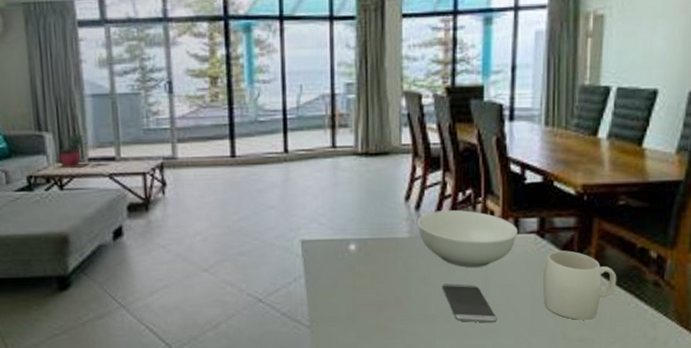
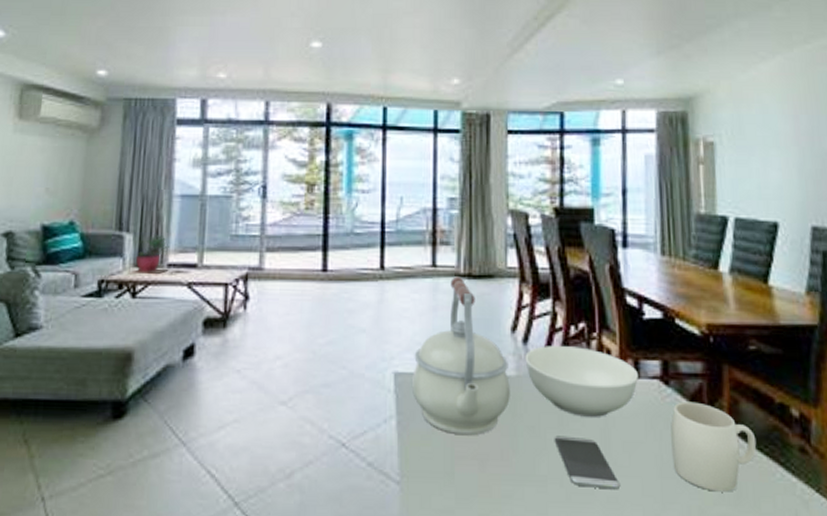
kettle: none [316,155,404,288] -> present [411,276,510,436]

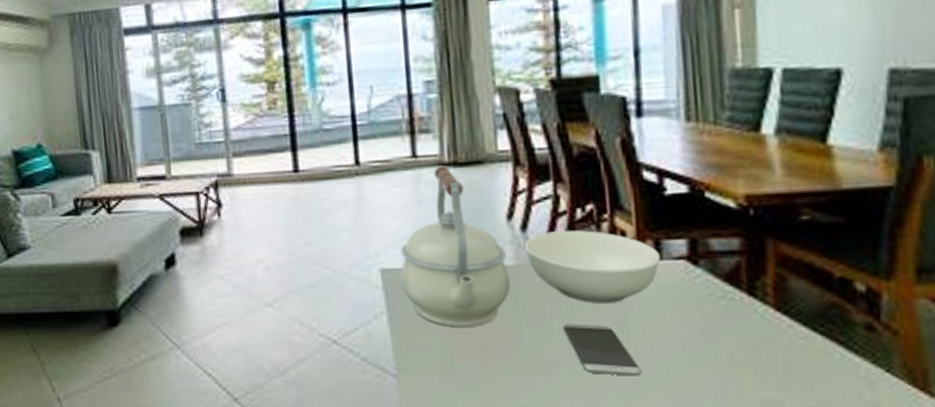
succulent plant: present [127,234,169,275] -> none [100,149,139,191]
mug: present [671,401,757,492] -> none [701,281,810,375]

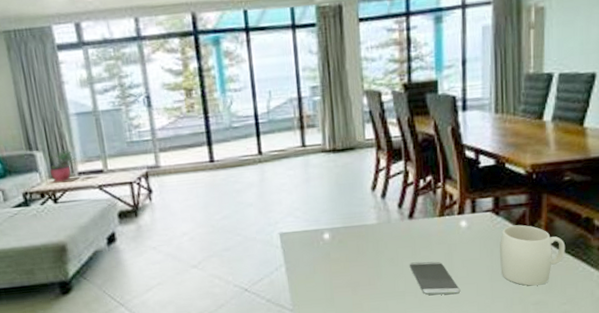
succulent plant: none [100,149,139,191] -> present [46,149,80,185]
kettle: present [399,165,510,328] -> none [294,152,374,272]
bowl: present [524,230,661,303] -> none [384,195,476,247]
mug: none [701,281,810,375] -> present [500,224,566,286]

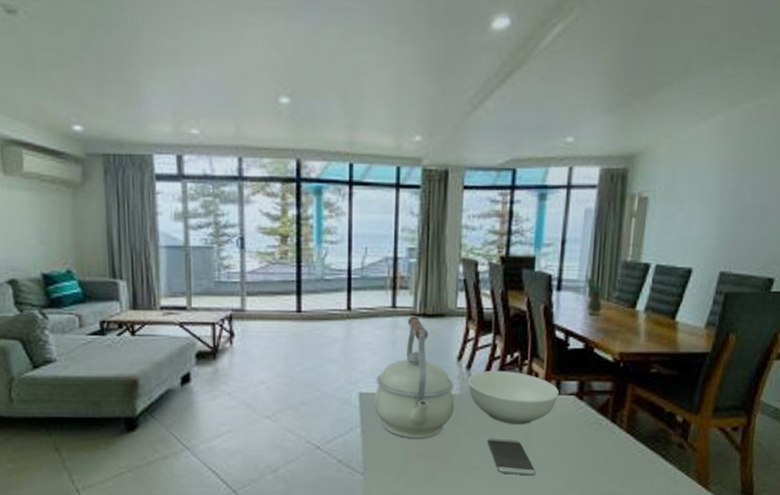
succulent plant: present [46,149,80,185] -> none [125,281,162,316]
kettle: none [294,152,374,272] -> present [373,316,454,439]
bowl: none [384,195,476,247] -> present [468,371,560,424]
vase: none [489,93,510,132] -> present [585,276,605,317]
mug: present [500,224,566,286] -> none [578,412,646,476]

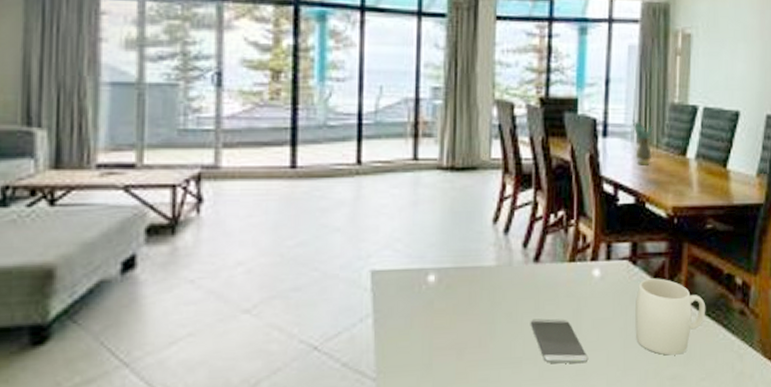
kettle: present [373,316,454,439] -> none [389,169,490,328]
bowl: present [468,371,560,424] -> none [505,234,611,300]
mug: none [578,412,646,476] -> present [635,278,706,356]

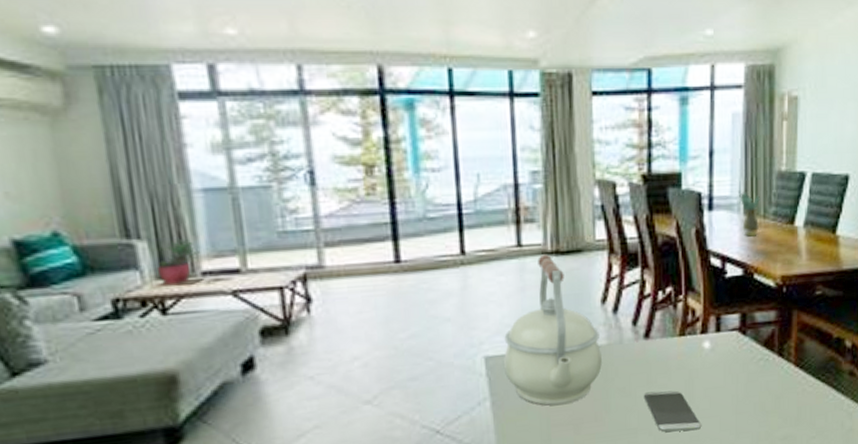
succulent plant: none [42,129,98,178] -> present [150,238,205,289]
kettle: none [389,169,490,328] -> present [503,254,602,406]
mug: present [635,278,706,356] -> none [746,346,816,418]

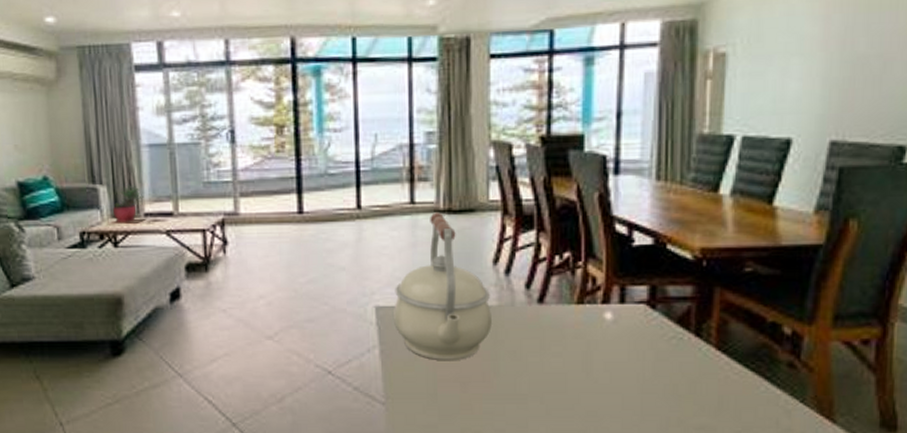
smartphone: present [643,390,701,432] -> none [535,359,599,405]
vase: present [738,191,760,238] -> none [650,154,676,205]

